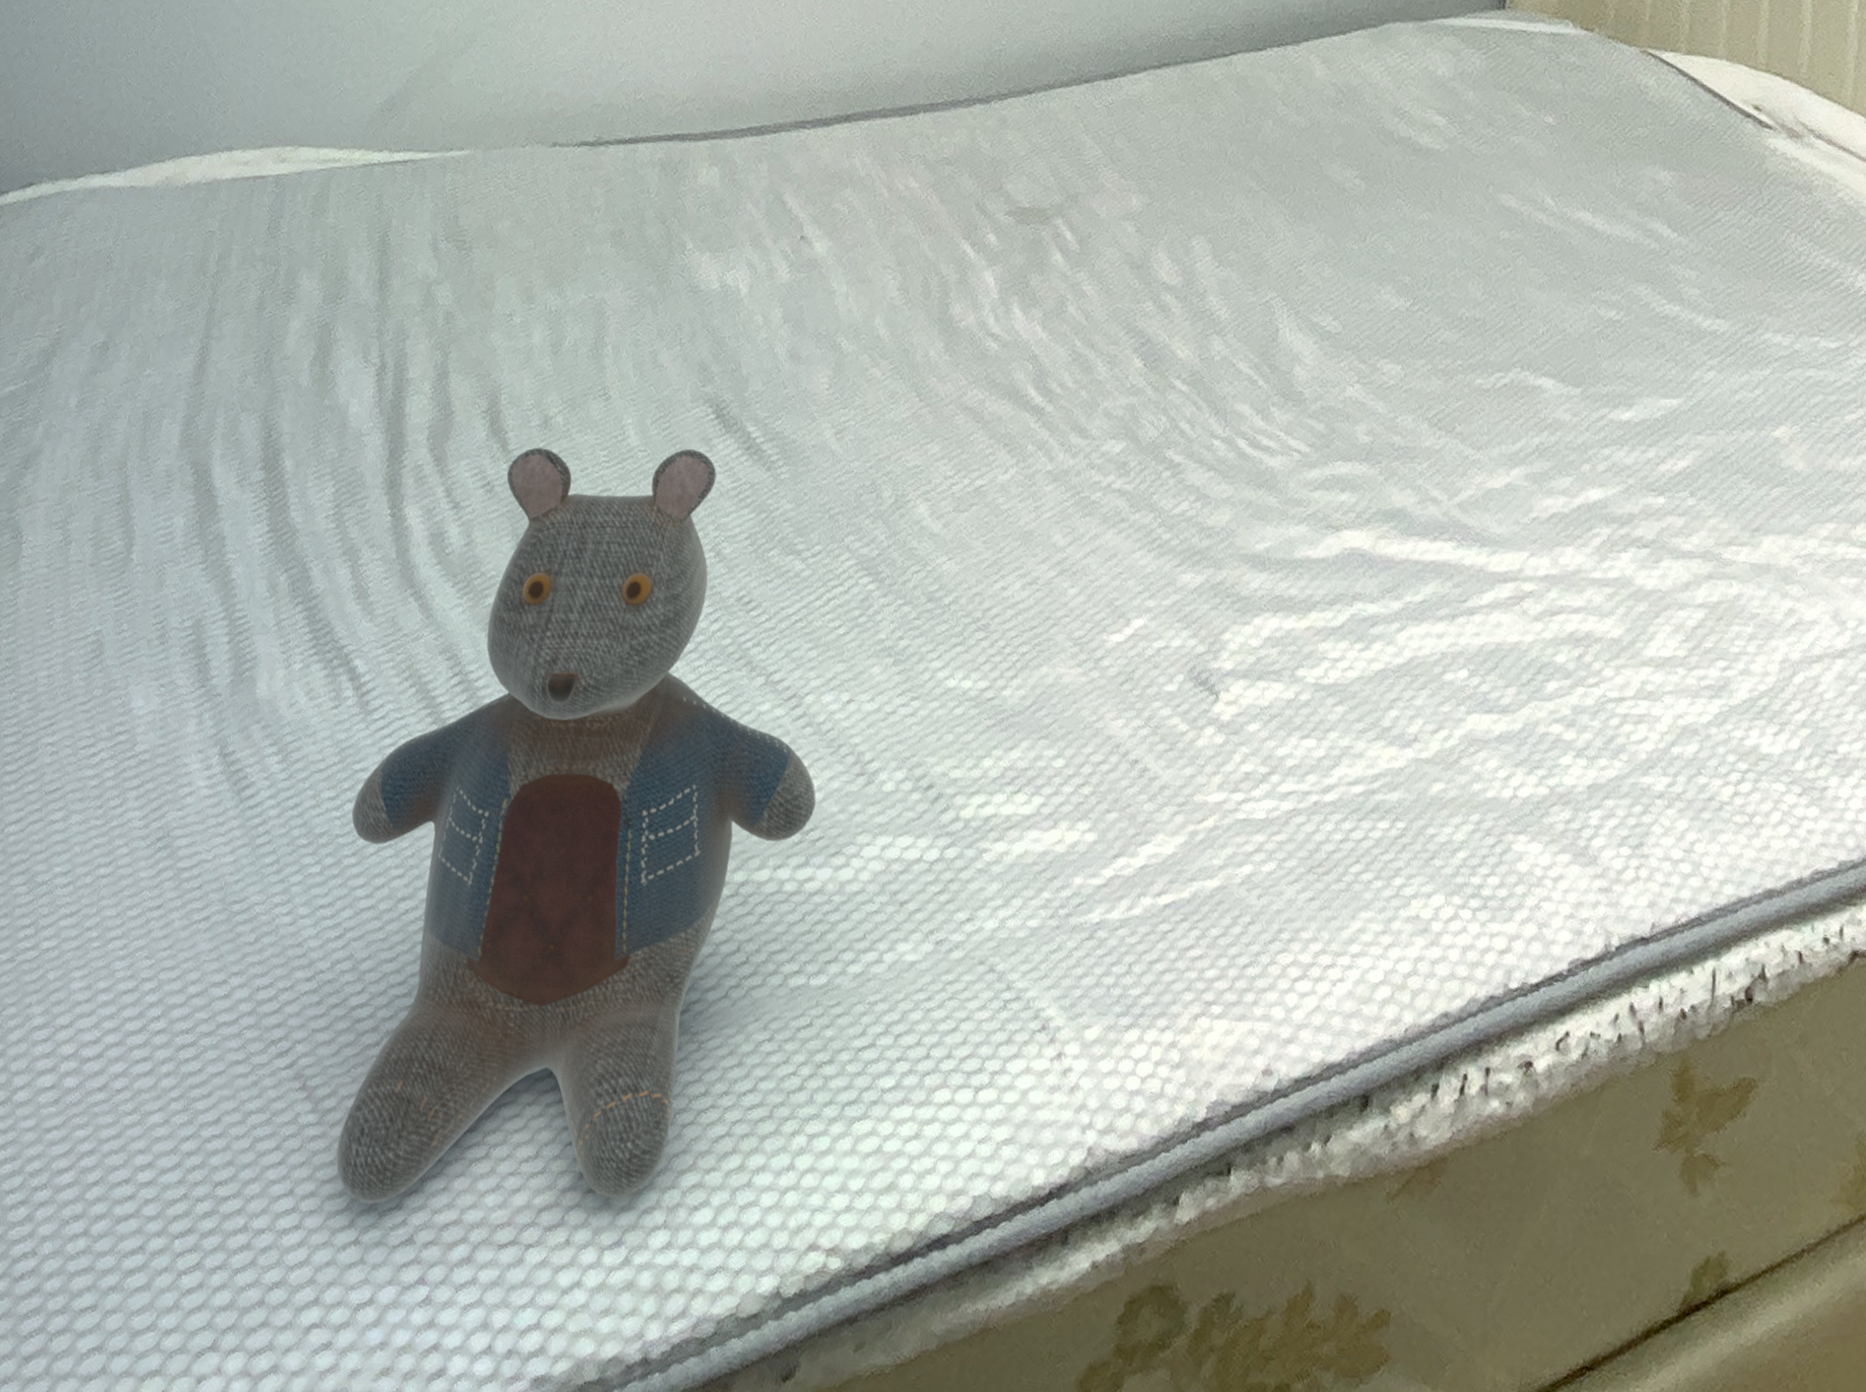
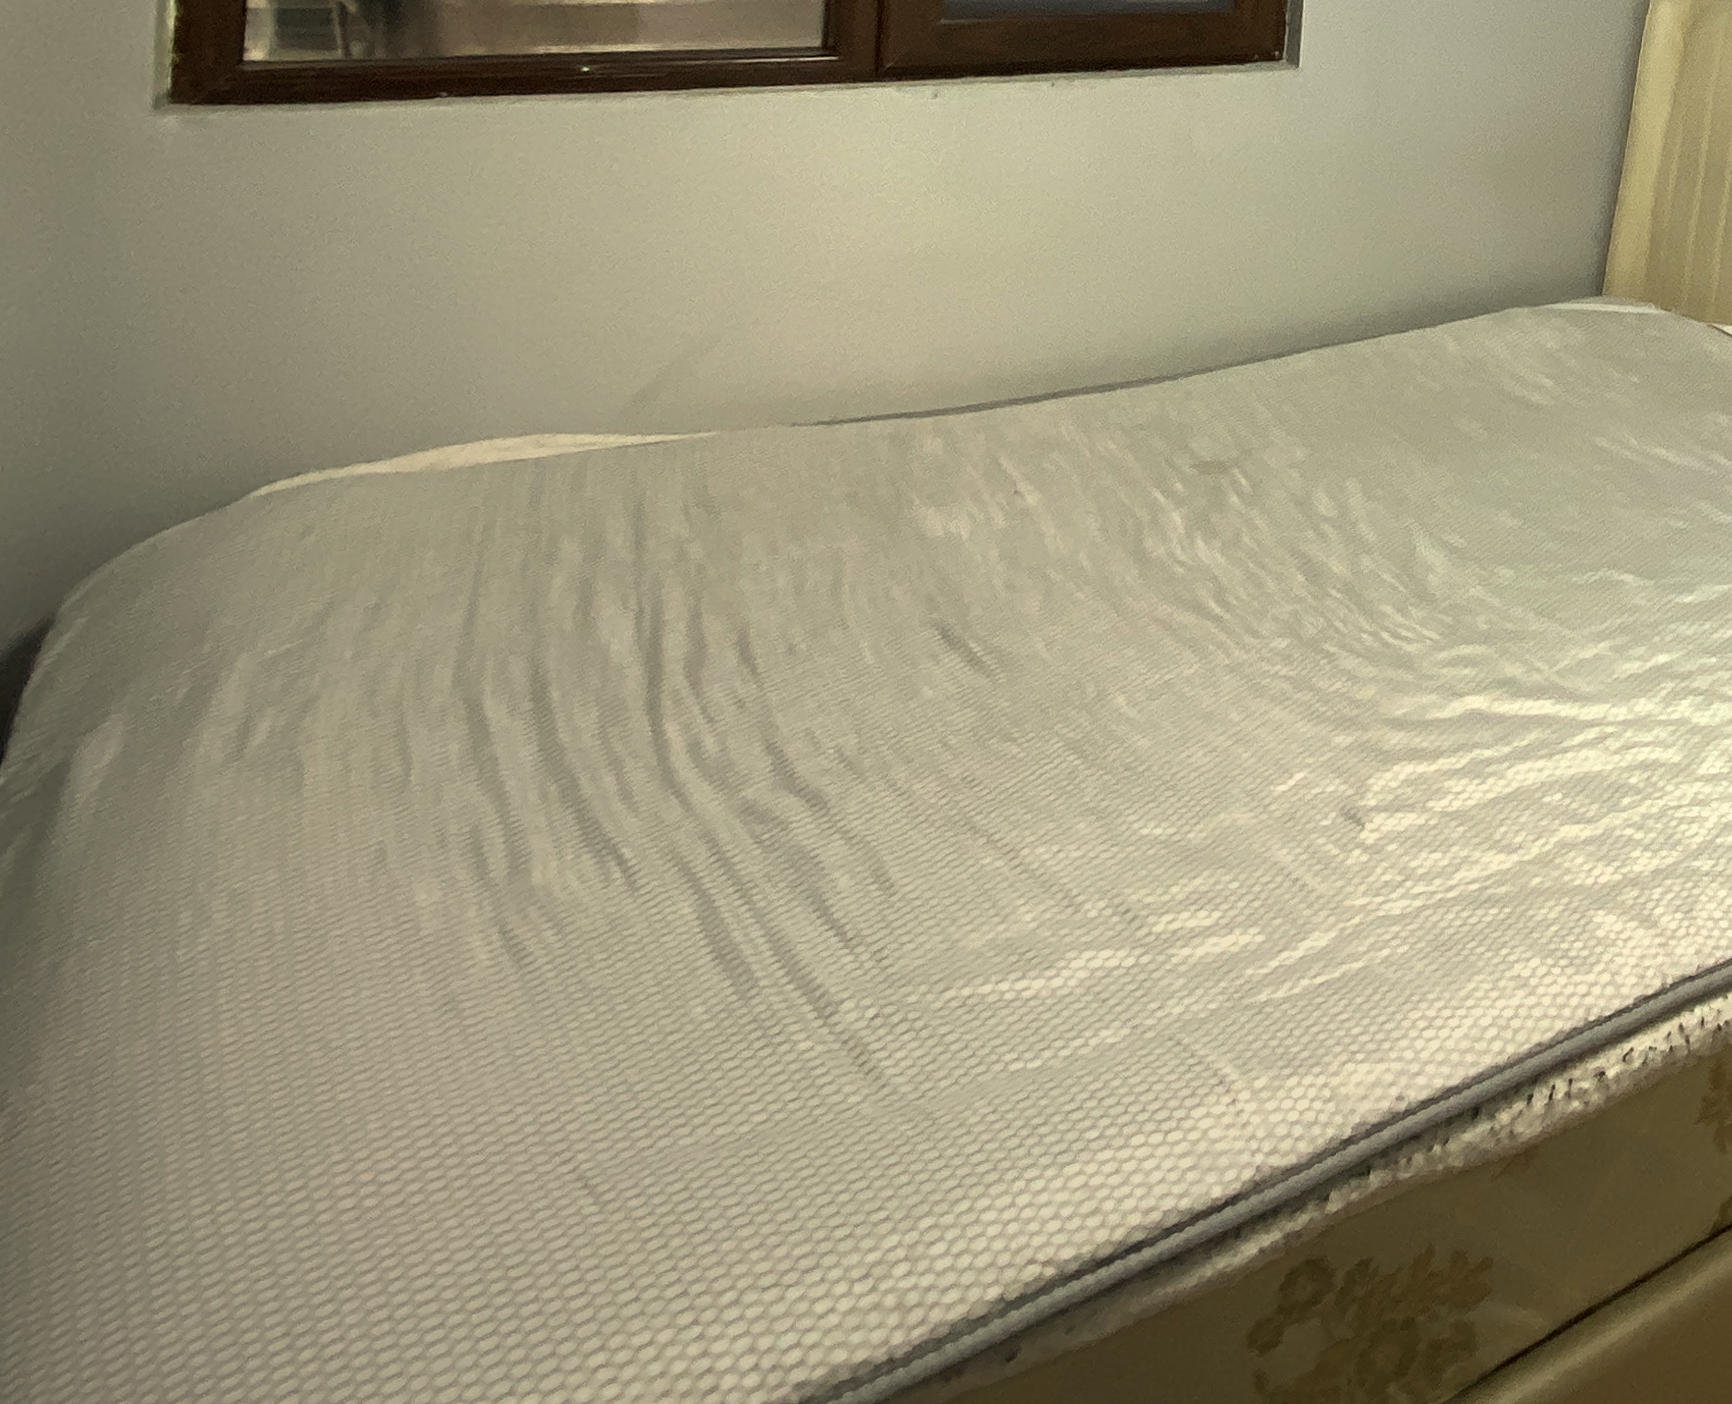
stuffed animal: present [336,447,816,1205] -> none [616,663,1031,1269]

